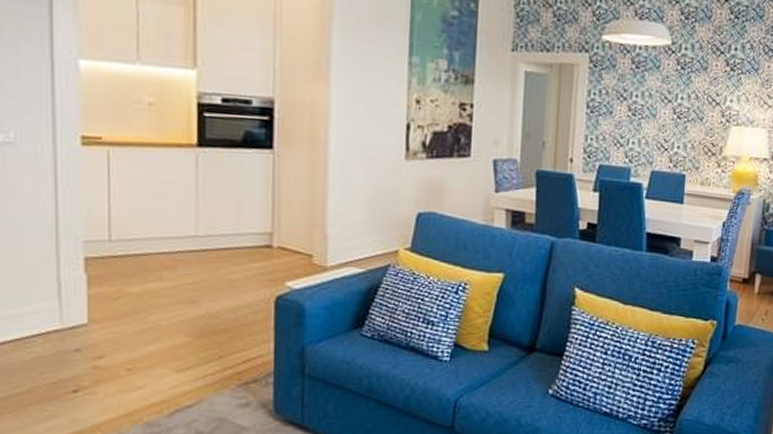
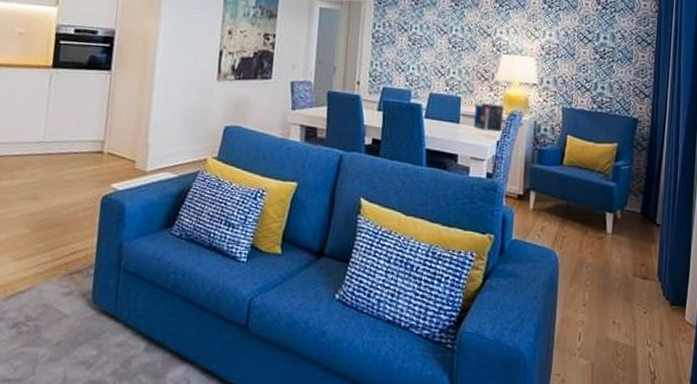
books: none [697,180,732,212] -> present [473,103,505,132]

